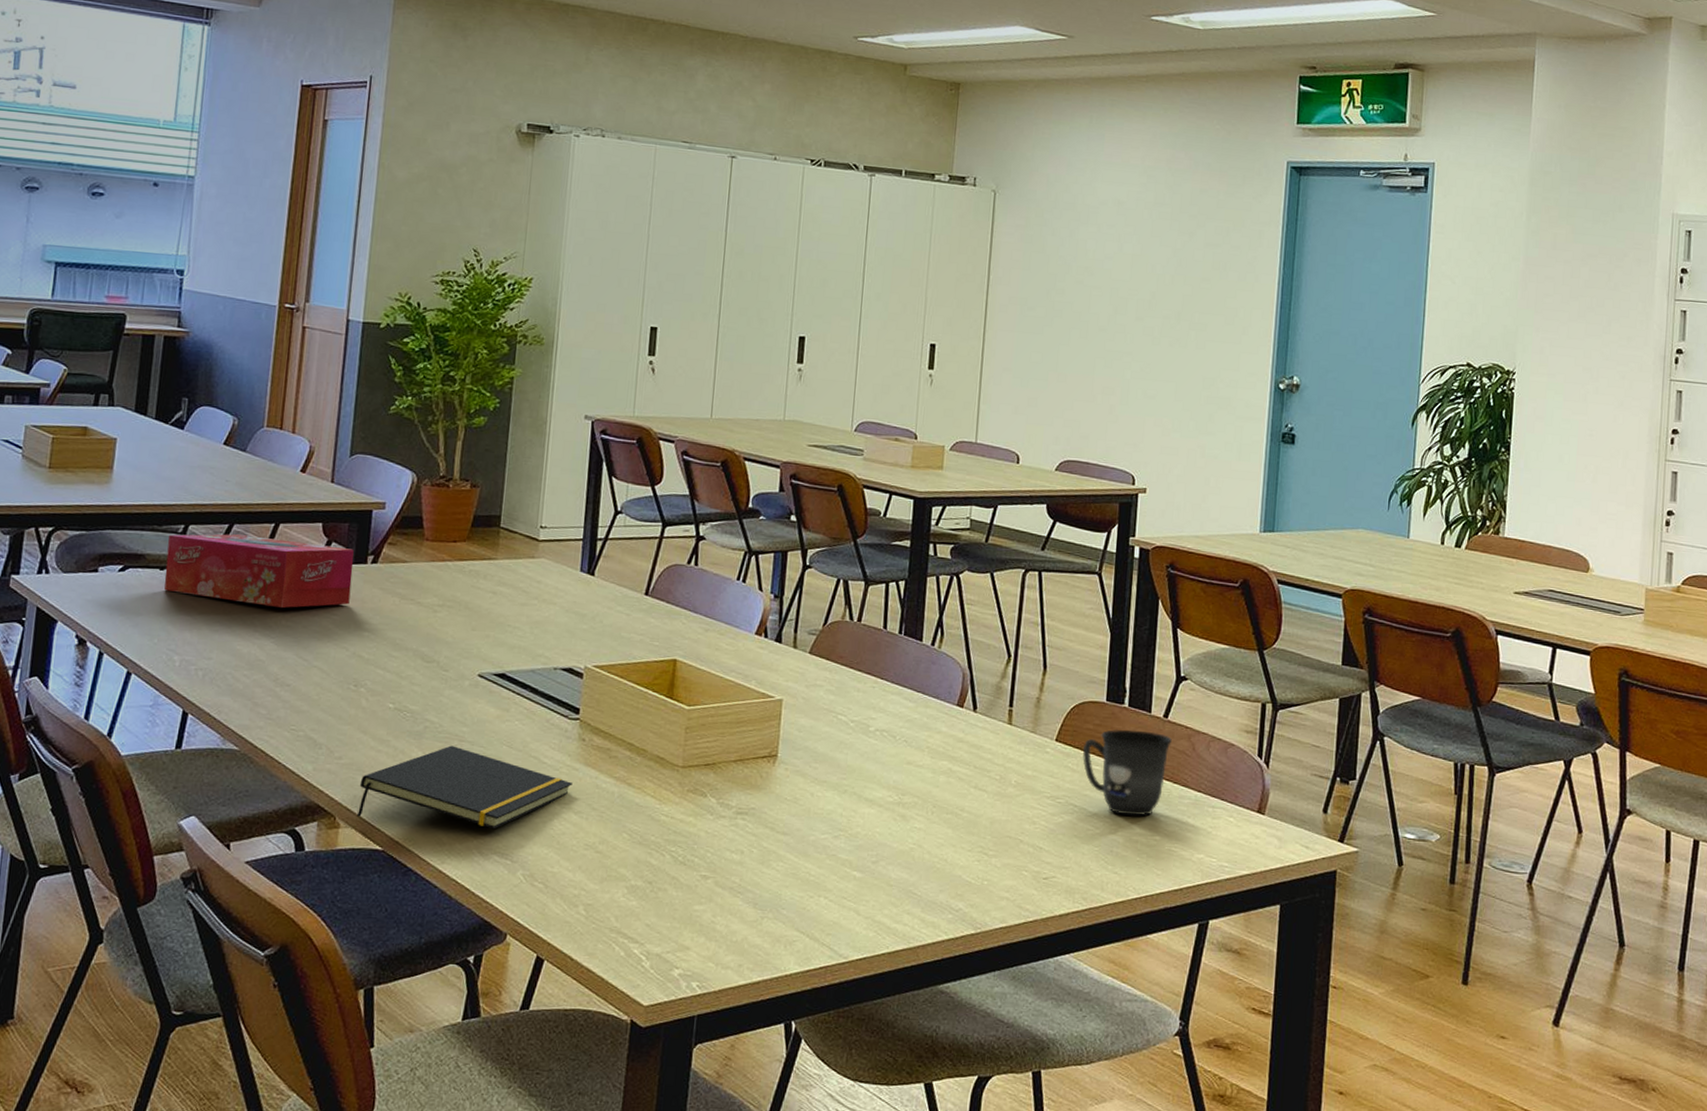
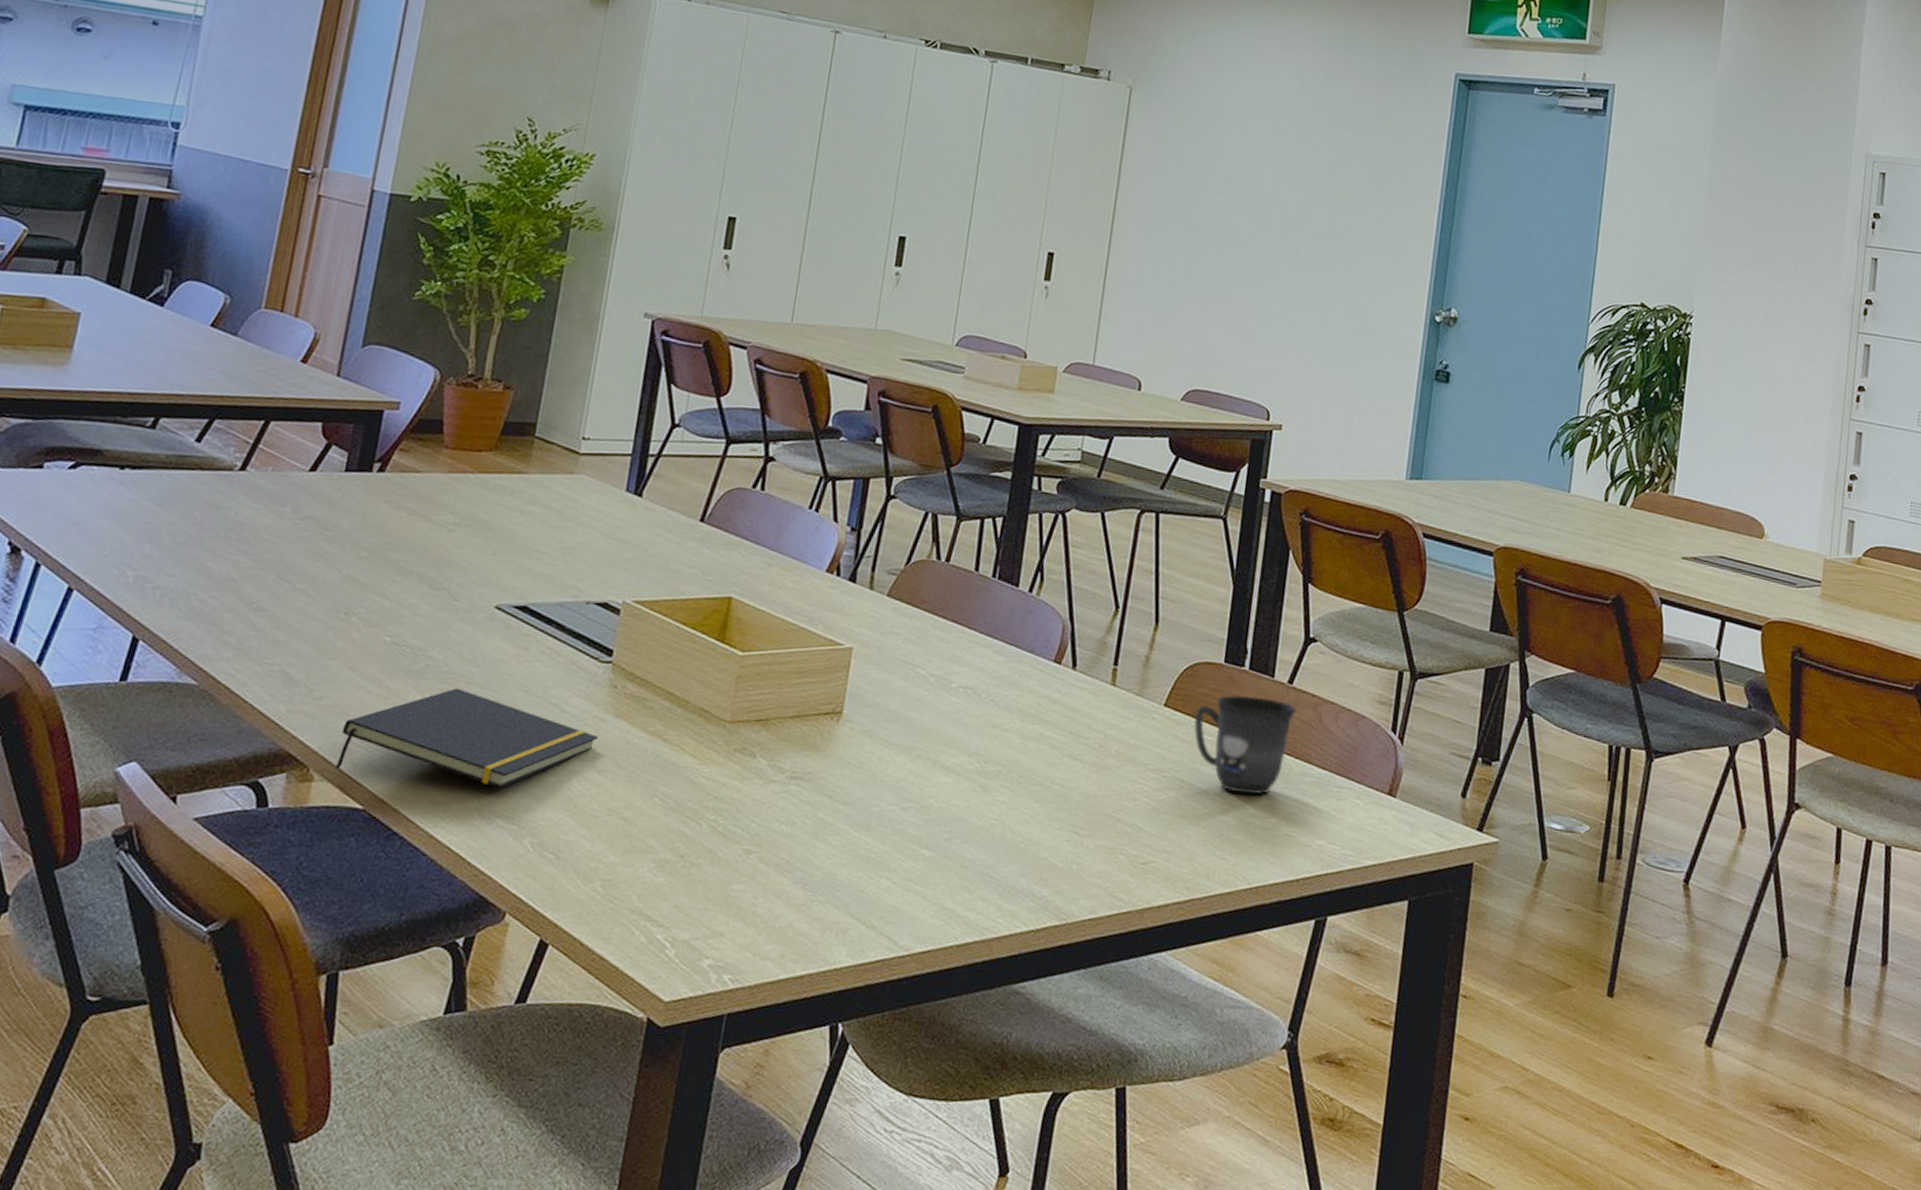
tissue box: present [164,534,354,608] -> none [123,428,358,520]

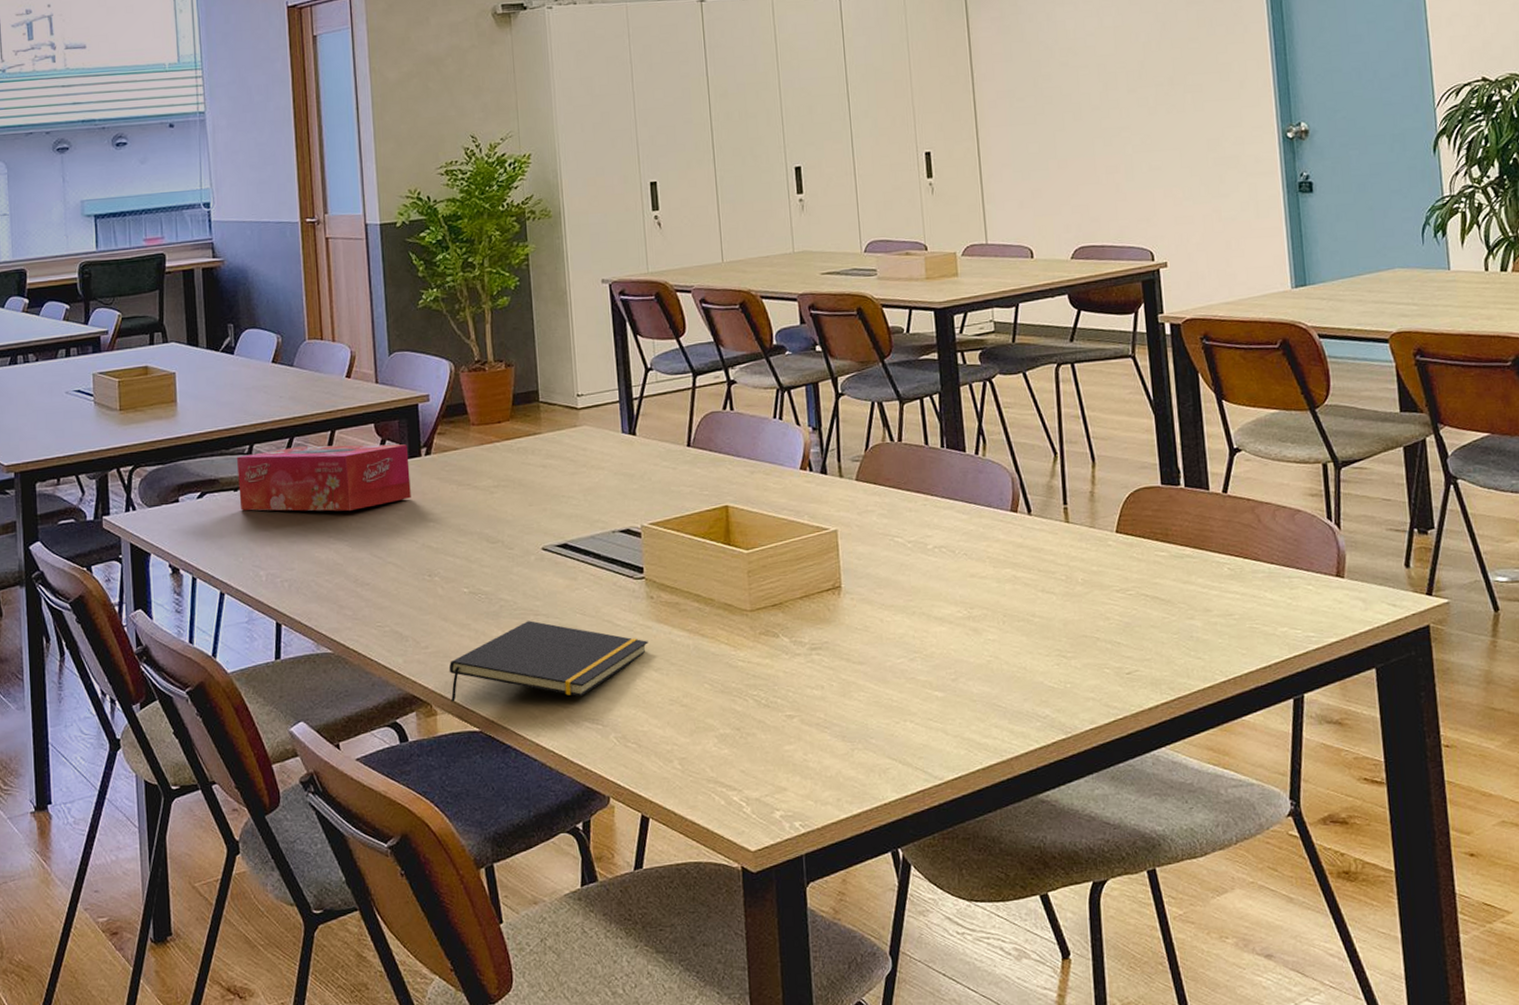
tissue box: none [123,428,358,520] -> present [236,444,411,511]
mug: present [1194,694,1296,795] -> none [1145,508,1235,599]

